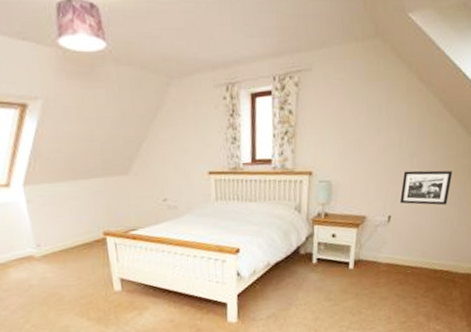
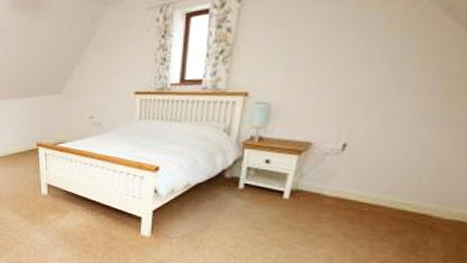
picture frame: present [399,170,453,206] -> none [361,92,449,135]

